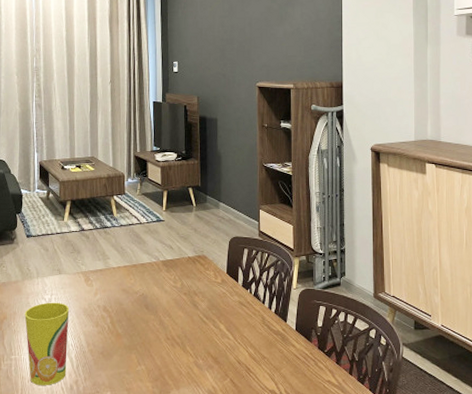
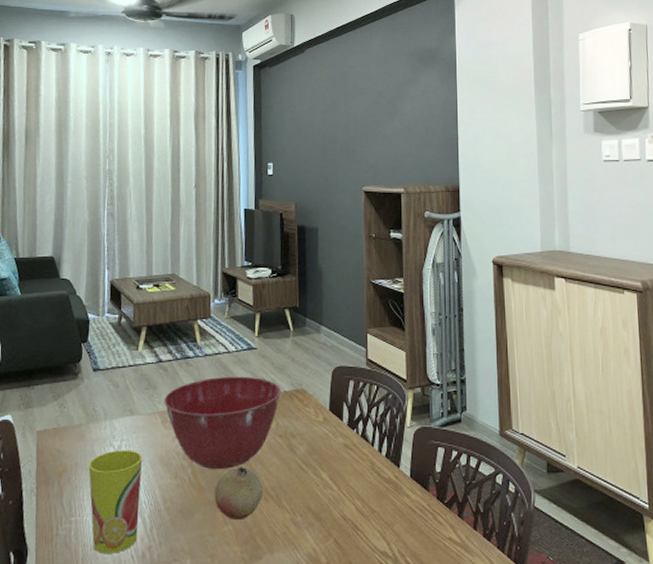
mixing bowl: none [86,243,186,321] -> present [164,376,282,470]
fruit: none [129,318,170,362] -> present [214,466,263,521]

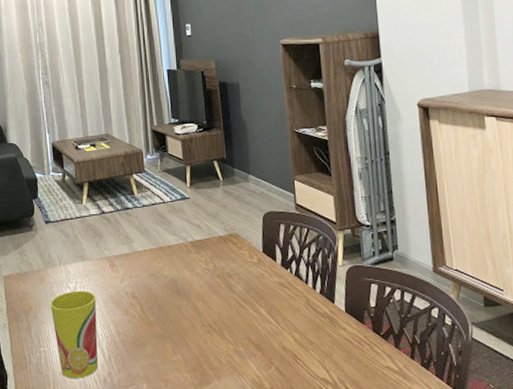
mixing bowl: present [164,376,282,470] -> none [110,223,217,307]
fruit: present [214,466,263,521] -> none [162,303,207,351]

